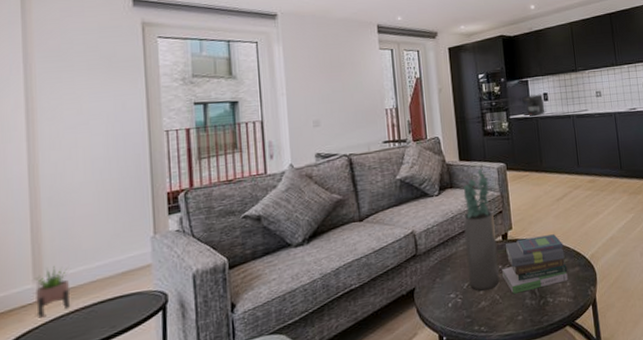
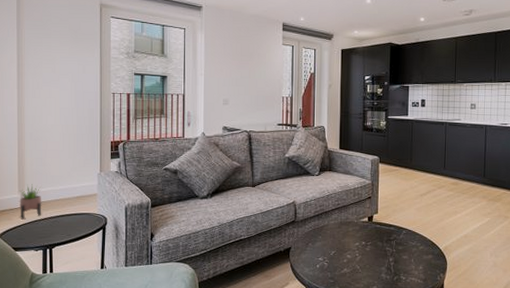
vase: present [463,162,501,291] -> none [335,153,363,260]
books: present [501,234,568,294] -> none [364,223,422,267]
coffee maker: present [522,94,545,117] -> none [401,100,421,119]

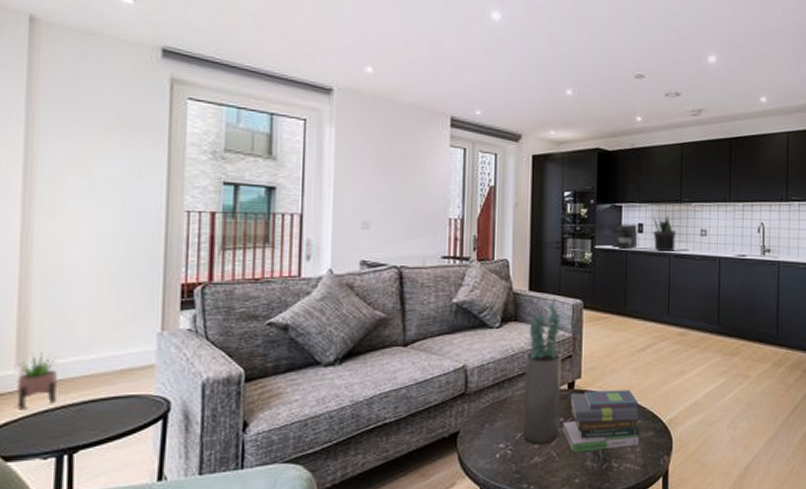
vase: none [335,153,363,260] -> present [523,296,561,444]
books: none [364,223,422,267] -> present [562,390,639,453]
coffee maker: none [401,100,421,119] -> present [612,223,638,249]
planter: none [433,93,452,121] -> present [653,215,677,251]

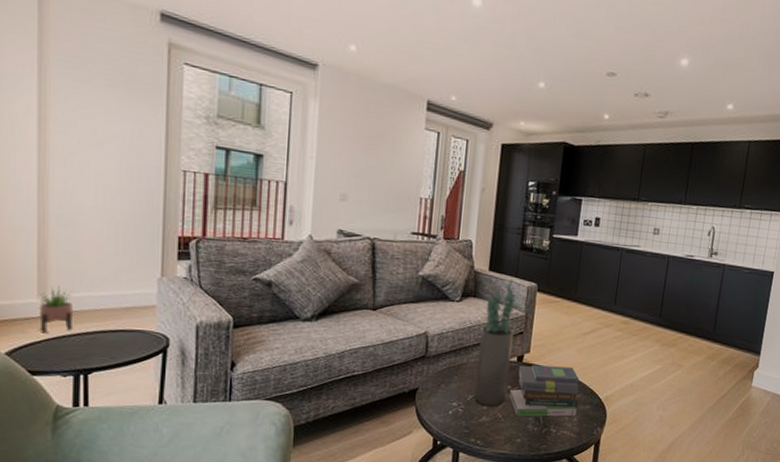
coffee maker: present [612,223,638,249] -> none [569,216,594,240]
planter: present [653,215,677,251] -> none [608,212,631,246]

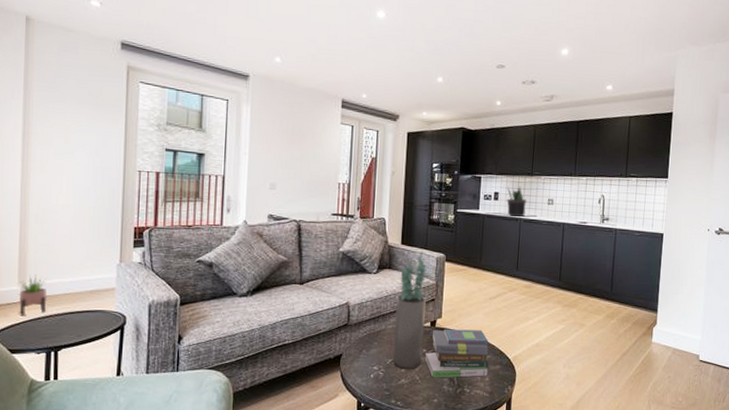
planter: none [608,212,631,246] -> present [507,186,527,217]

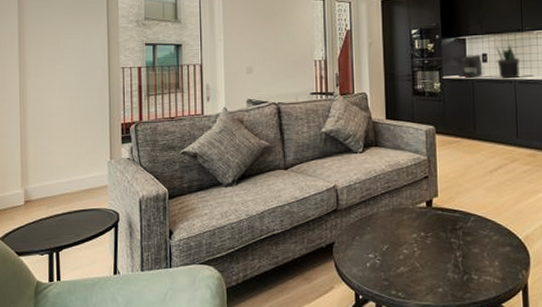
potted plant: present [18,275,48,317] -> none [22,177,47,219]
vase: present [392,249,427,369] -> none [386,123,422,255]
books: present [424,329,489,378] -> none [423,208,497,264]
coffee maker: none [471,192,493,213] -> present [458,54,483,78]

